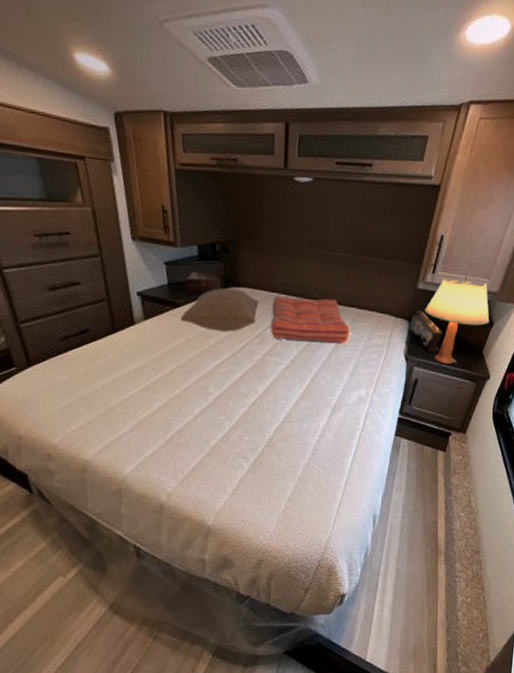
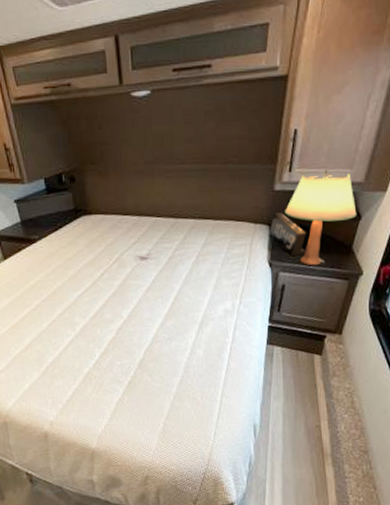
pillow: present [180,288,259,332] -> none [37,216,112,262]
jewelry box: present [185,271,225,295] -> none [37,203,76,230]
seat cushion: present [270,295,350,343] -> none [125,214,208,262]

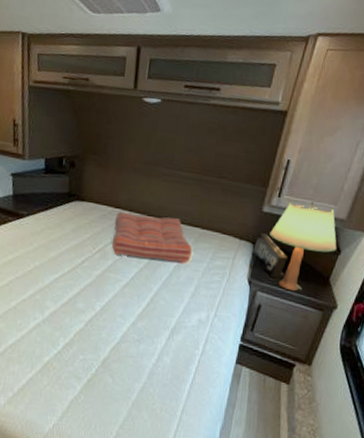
seat cushion: none [125,214,208,262] -> present [111,211,192,262]

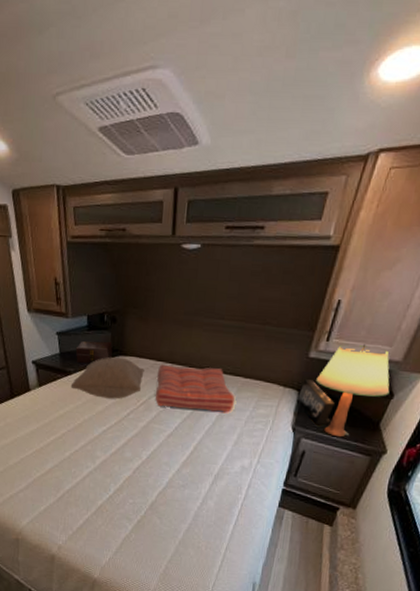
pillow: none [22,201,102,246] -> present [70,356,145,399]
jewelry box: none [30,184,70,207] -> present [75,340,113,364]

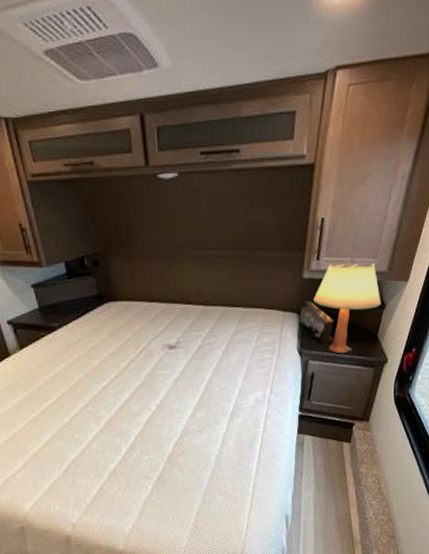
pillow: present [70,356,145,399] -> none [57,303,139,351]
jewelry box: present [75,340,113,364] -> none [56,288,100,317]
seat cushion: present [155,364,235,412] -> none [152,301,238,351]

